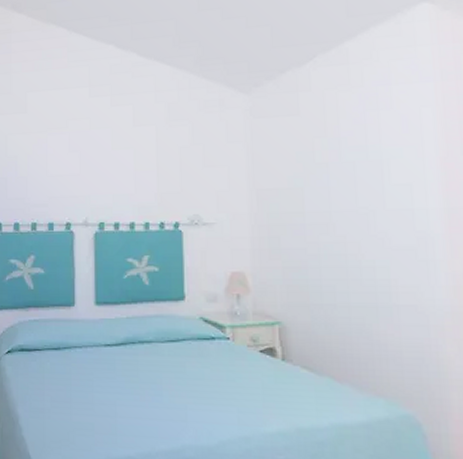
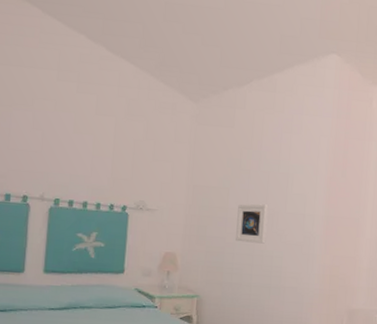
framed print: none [318,202,363,252] -> present [236,203,269,244]

